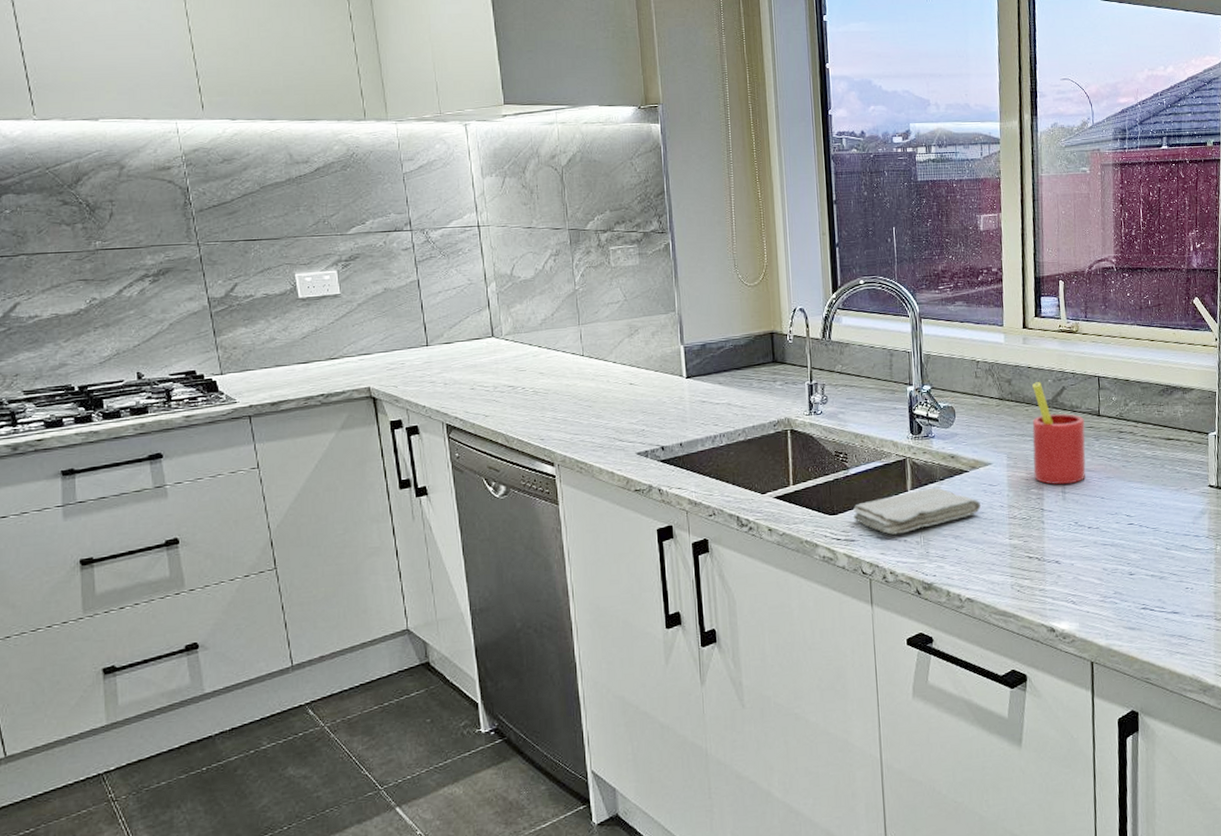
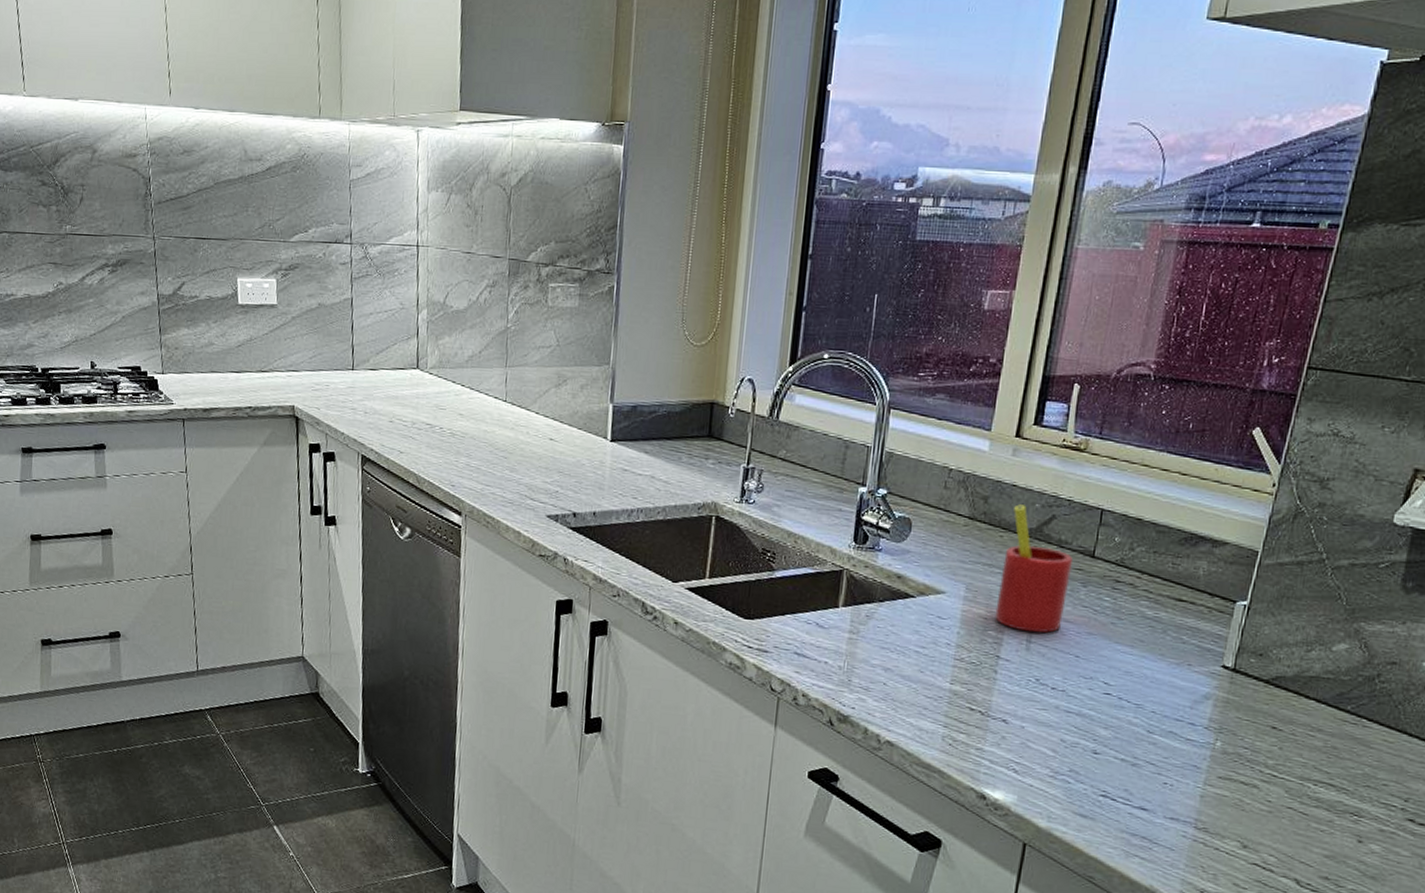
washcloth: present [853,487,981,535] -> none [771,608,923,654]

